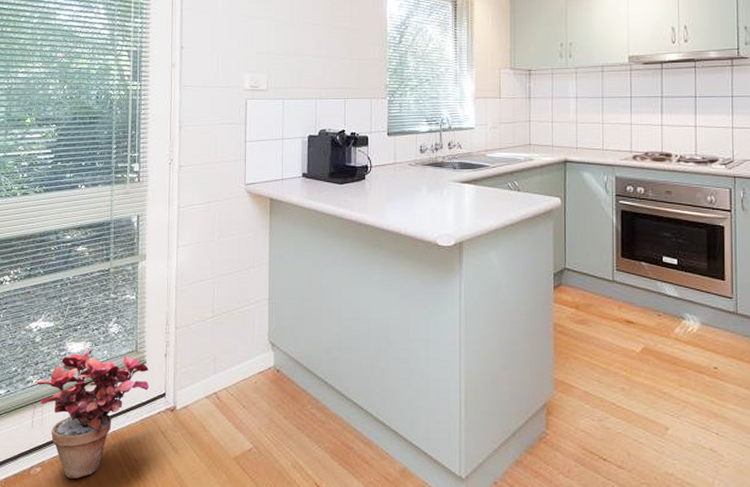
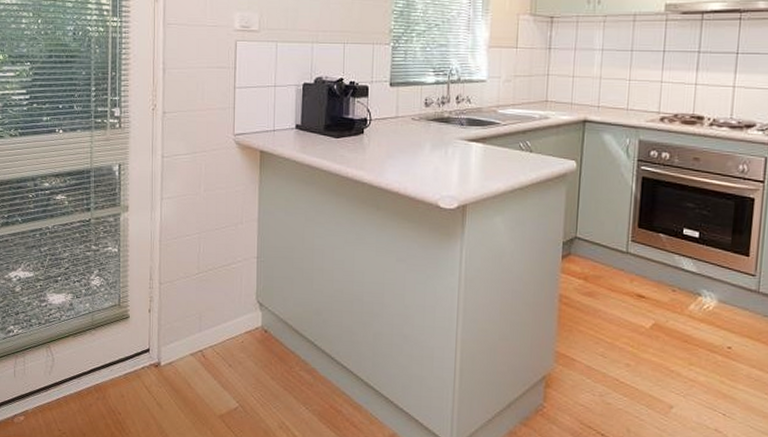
potted plant: present [36,348,150,479] -> none [17,300,133,429]

